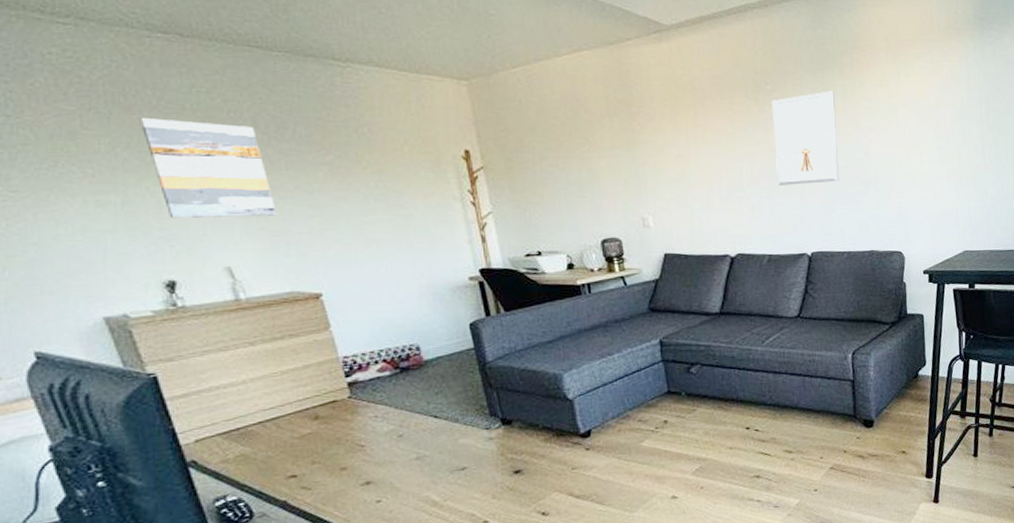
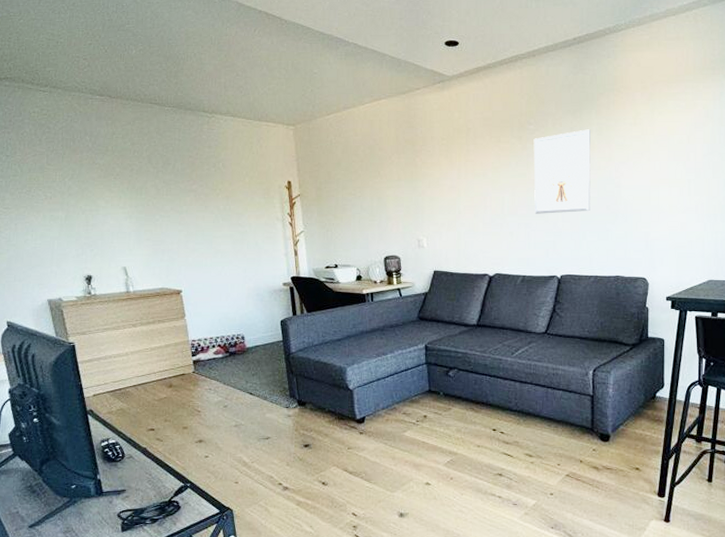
wall art: present [140,117,277,218] -> none [81,156,158,230]

